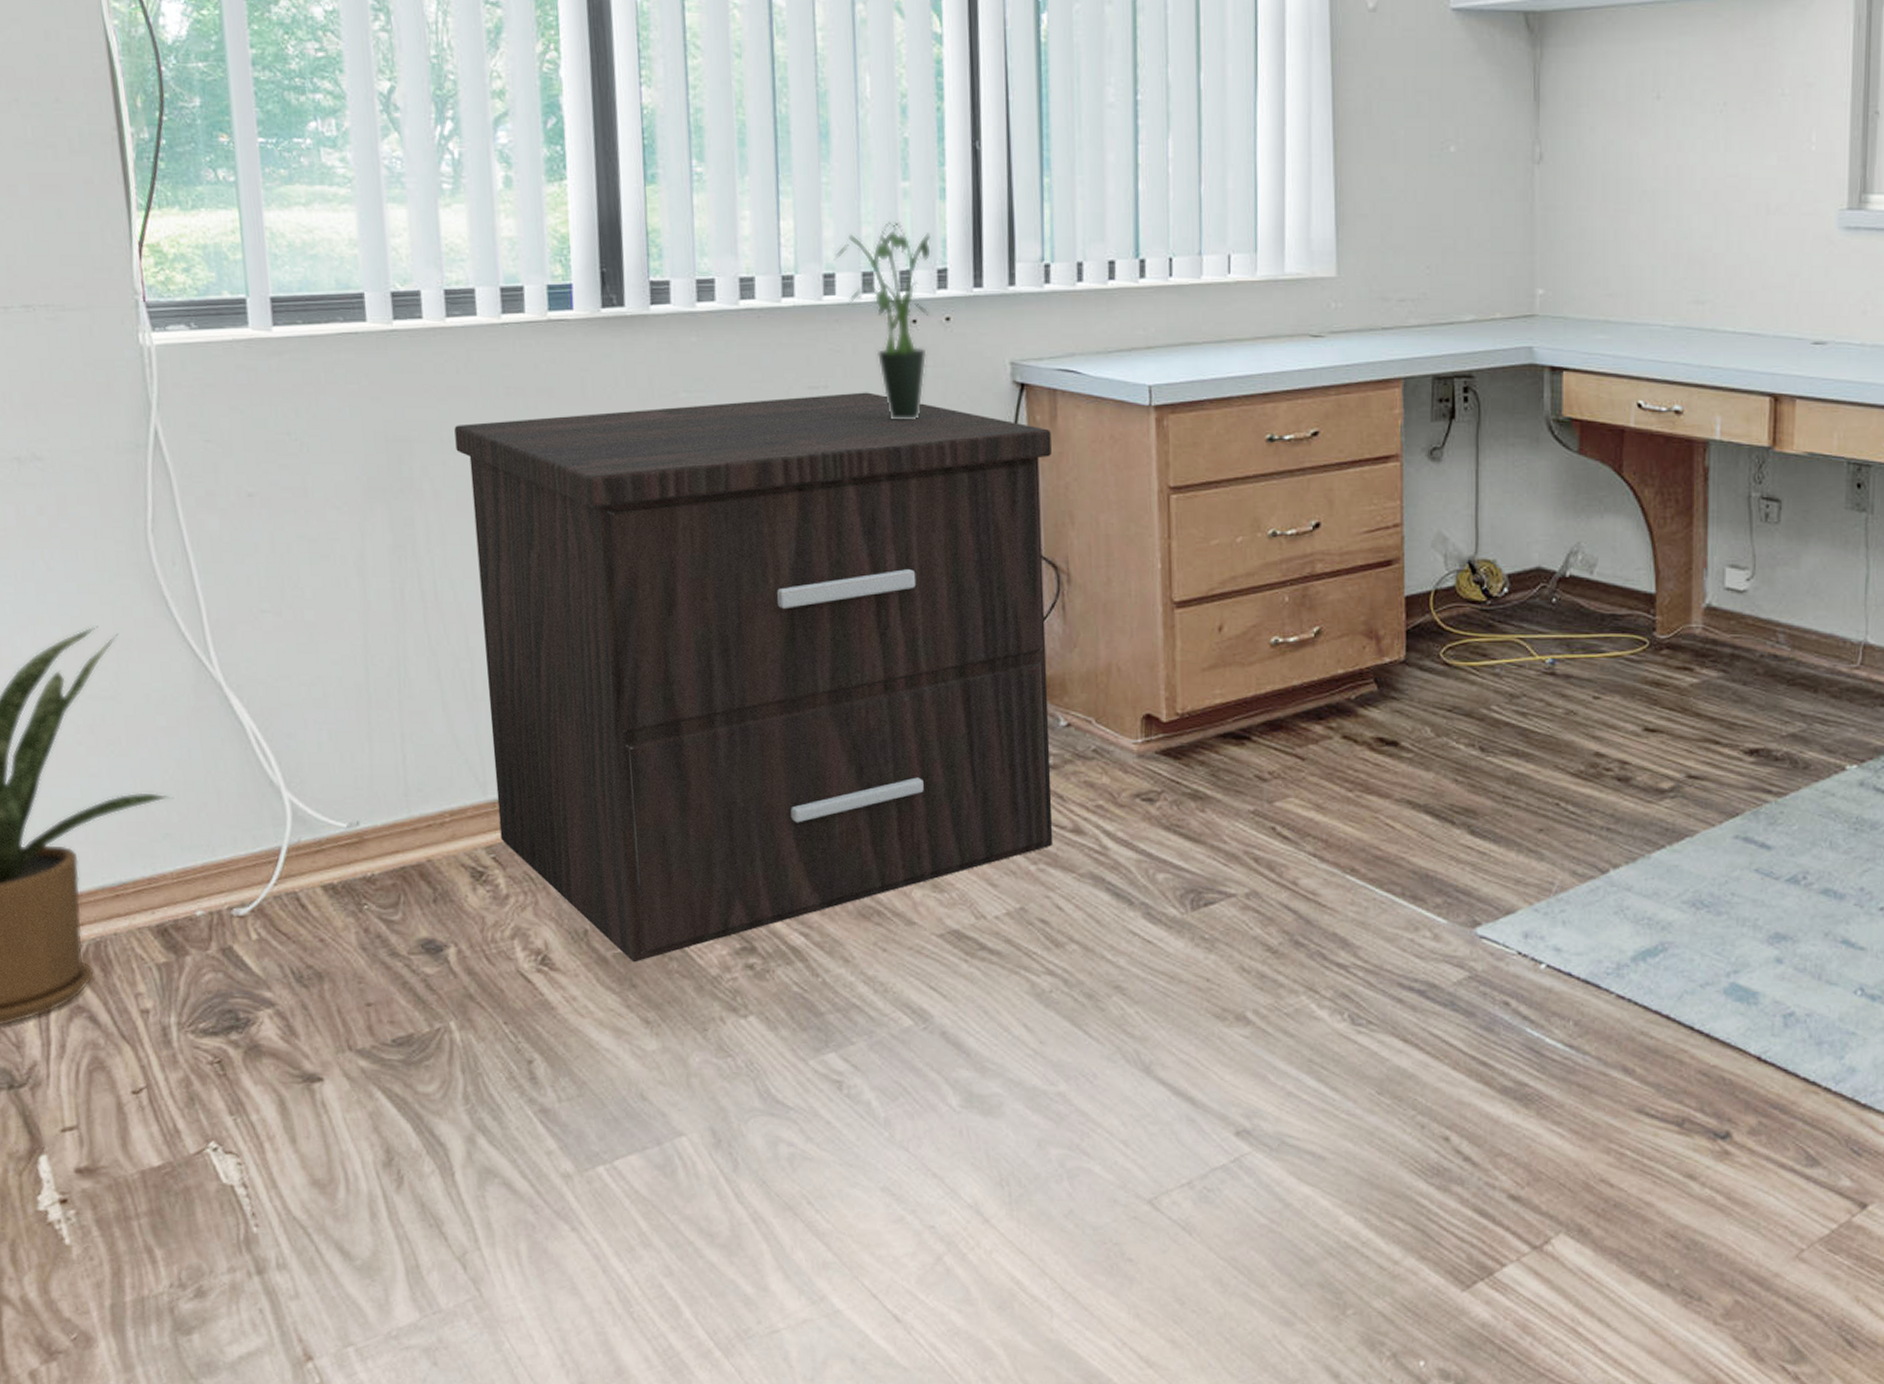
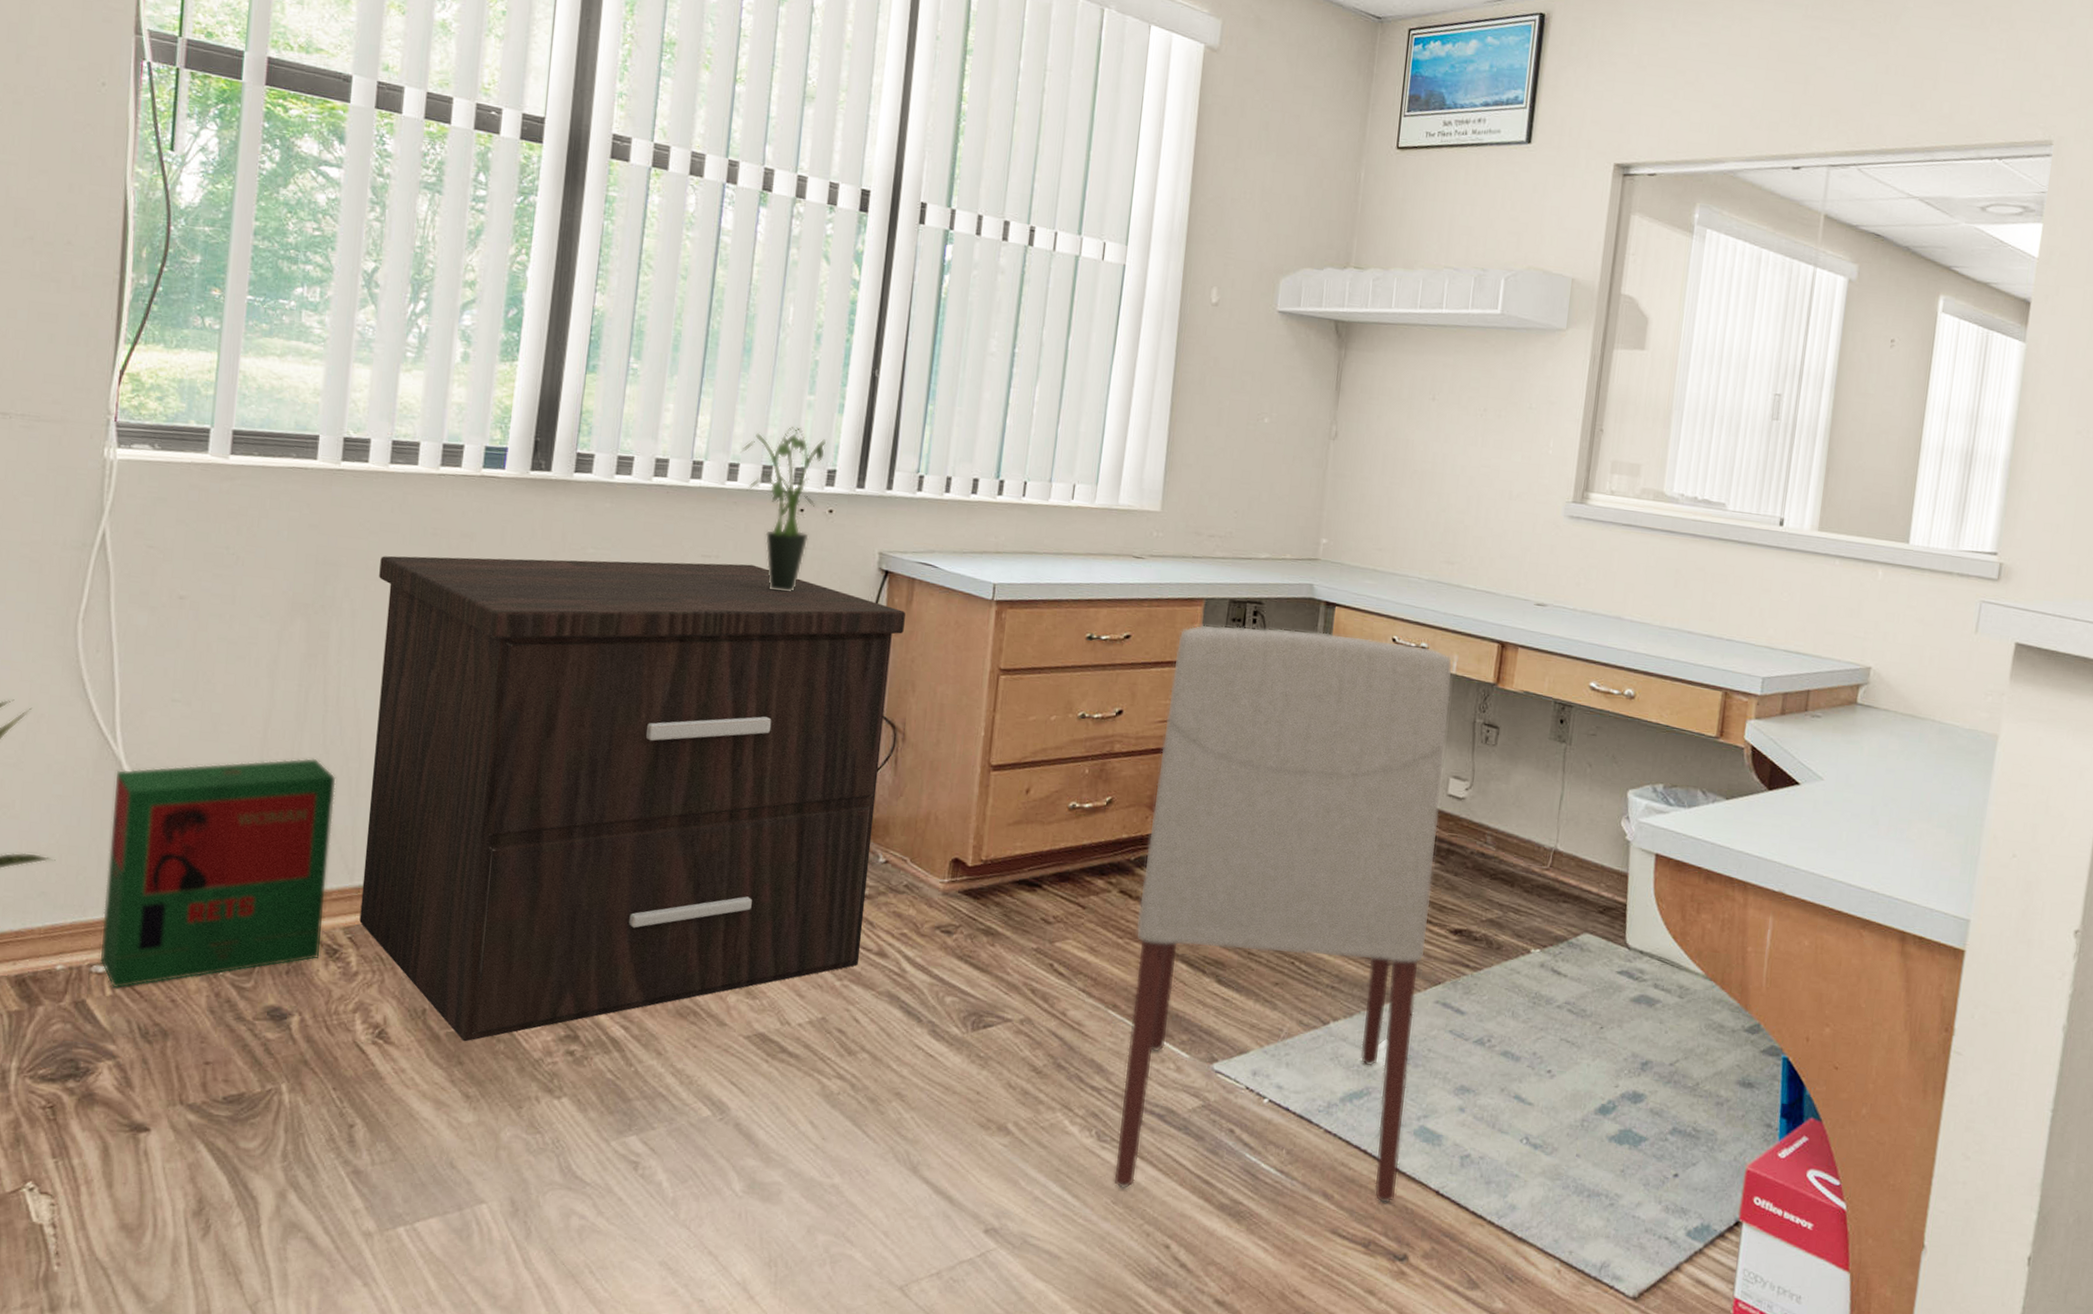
cardboard box: none [218,662,465,932] -> present [101,758,336,989]
chair: none [1367,404,1717,1078] -> present [1113,625,1453,1204]

